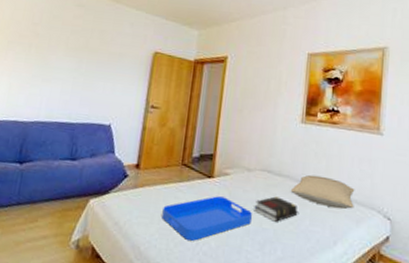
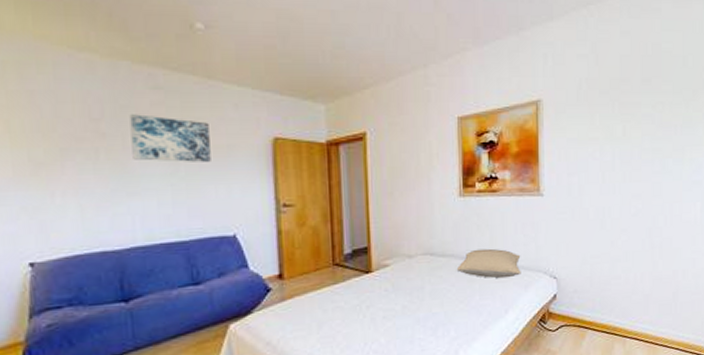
wall art: none [52,22,110,64] -> present [129,114,211,162]
serving tray: present [162,196,252,241] -> none [320,290,420,343]
book: present [254,196,298,223] -> none [421,278,467,305]

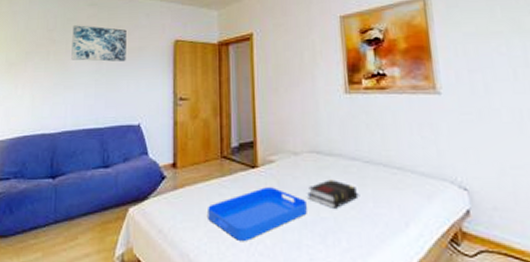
serving tray: none [320,290,420,343] -> present [208,187,307,241]
book: none [421,278,467,305] -> present [307,180,359,210]
pillow: present [456,248,521,279] -> none [345,150,422,185]

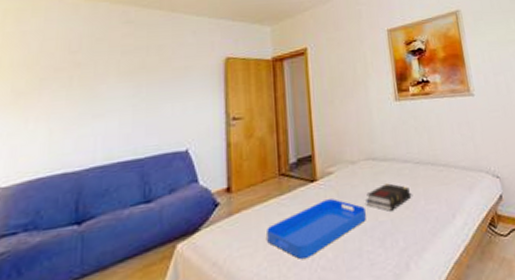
wall art: present [71,25,127,62] -> none [101,45,170,85]

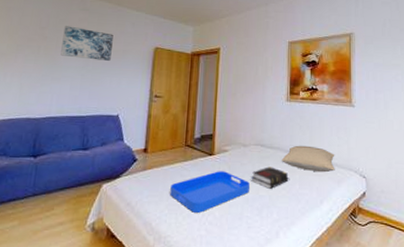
wall art: none [101,45,170,85] -> present [60,26,114,61]
pillow: none [398,150,464,181] -> present [281,145,335,173]

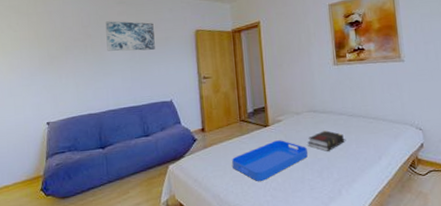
pillow: present [281,145,335,173] -> none [335,106,390,131]

